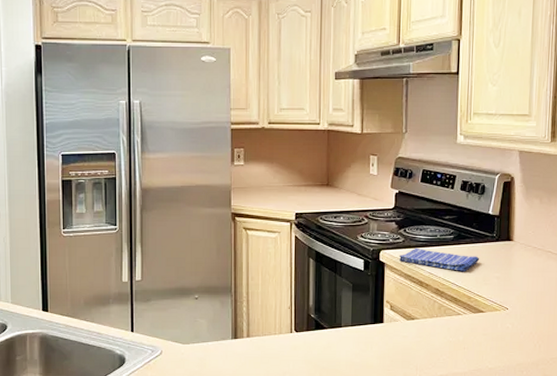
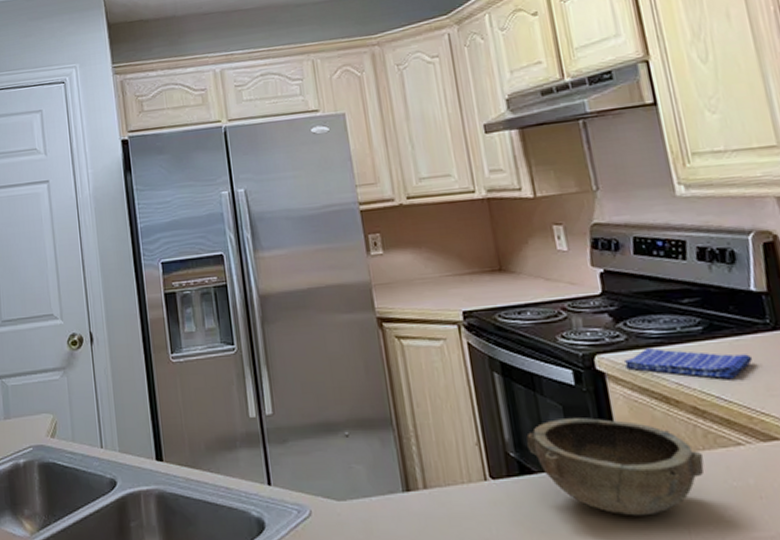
bowl: none [324,293,436,359] -> present [526,418,705,516]

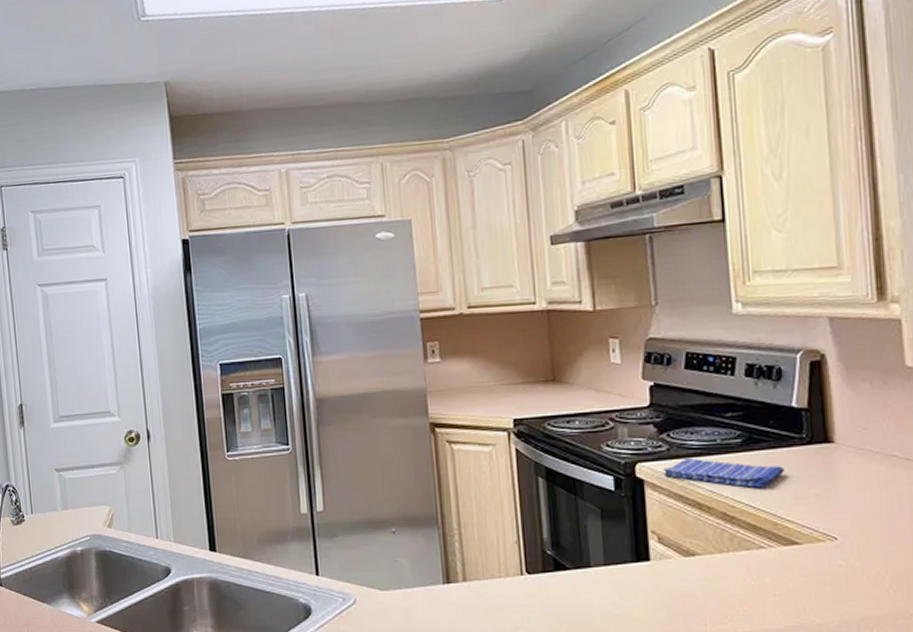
bowl: present [526,418,705,516] -> none [564,521,728,609]

